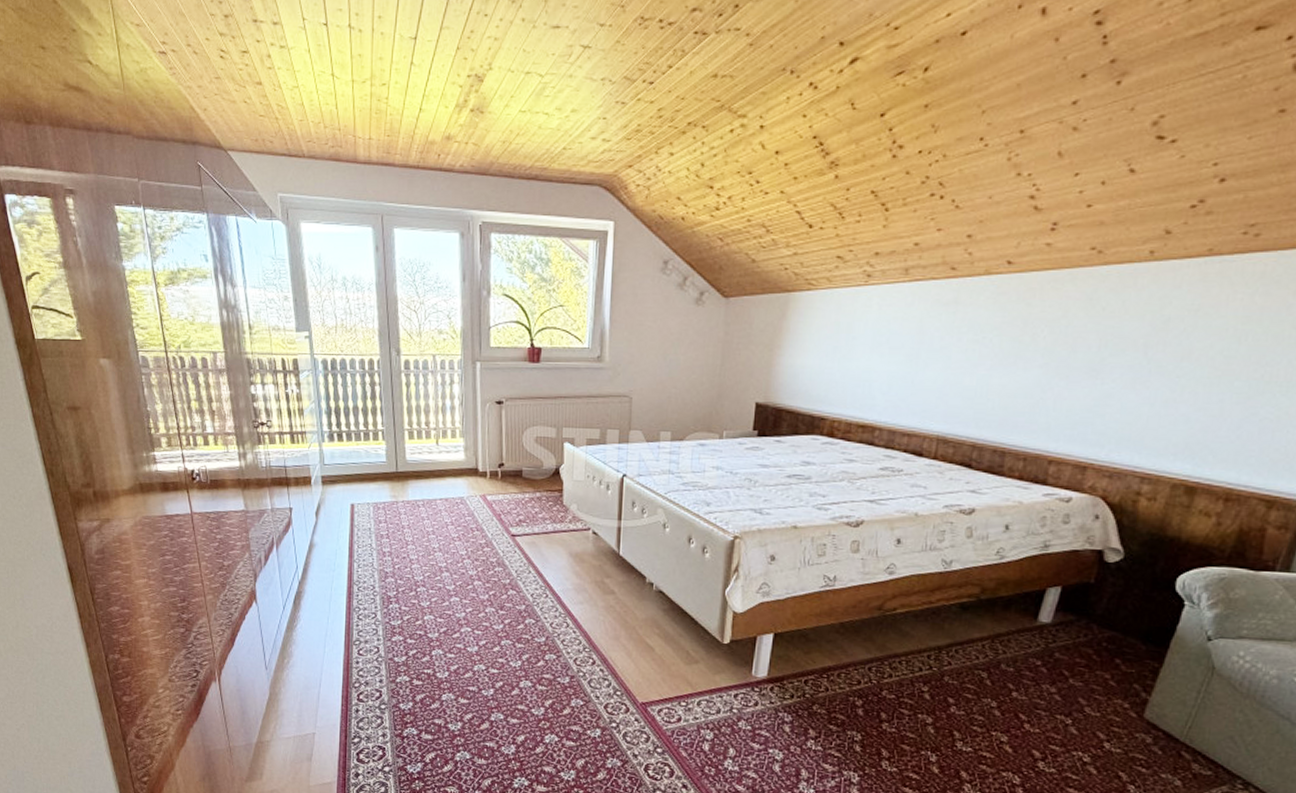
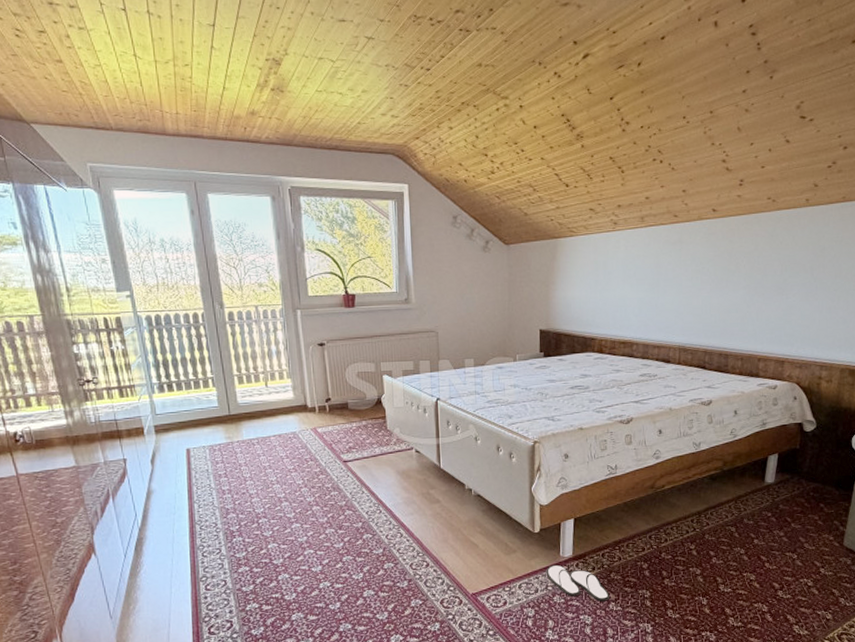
slippers: none [732,684,809,737] -> present [546,564,610,602]

